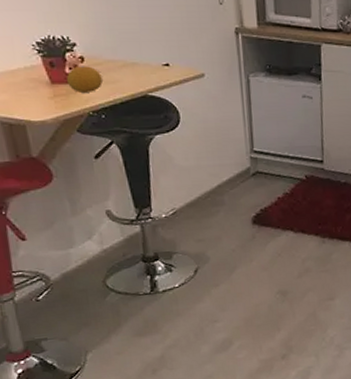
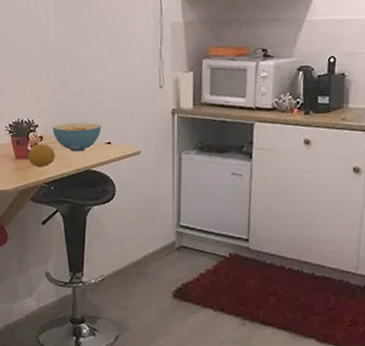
cereal bowl: none [95,41,157,75] -> present [52,123,102,152]

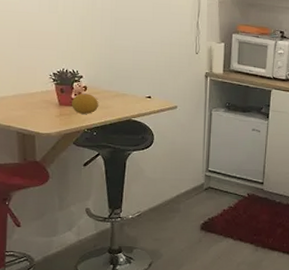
cereal bowl: present [52,123,102,152] -> none [96,77,143,103]

